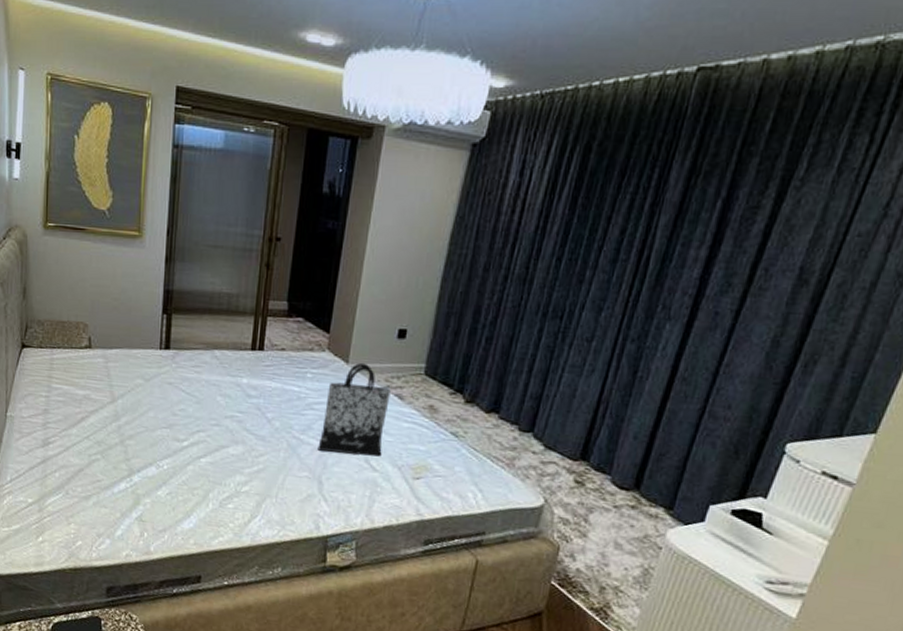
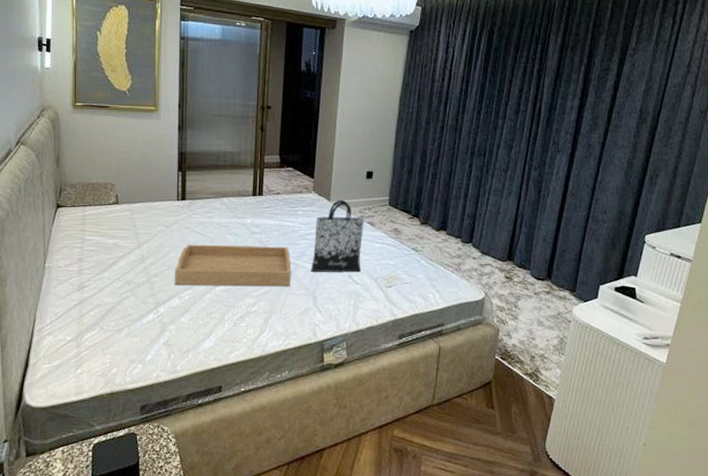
serving tray: none [152,403,294,465] -> present [175,244,291,287]

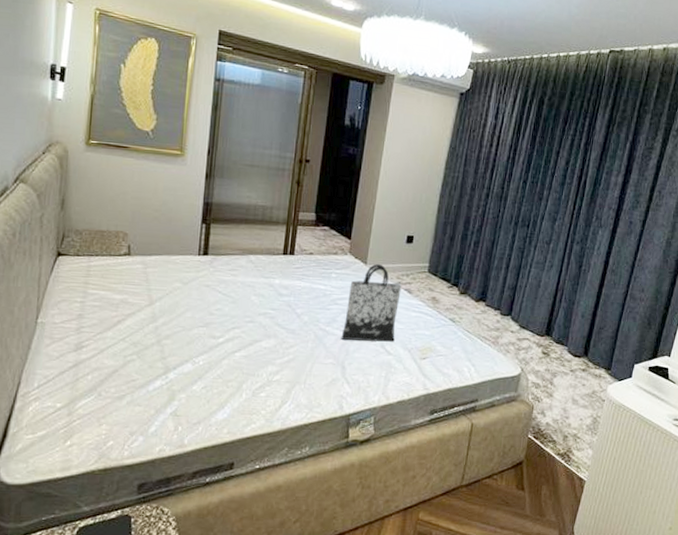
serving tray: present [175,244,291,287] -> none [189,304,320,354]

